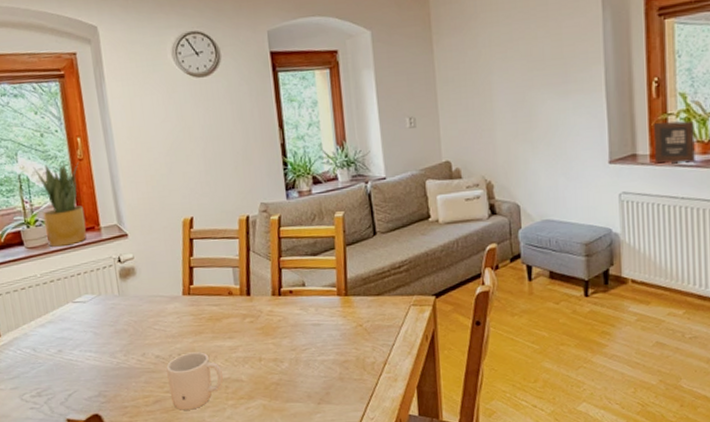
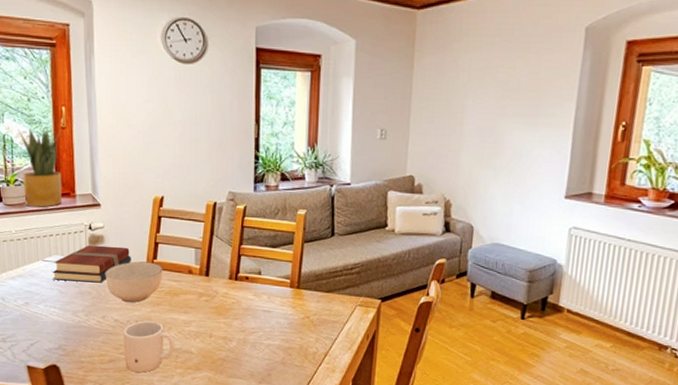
books: none [84,276,167,322] -> present [52,245,131,283]
bowl: none [140,288,202,336] -> present [105,261,164,303]
picture frame: present [653,120,695,163] -> none [608,165,653,208]

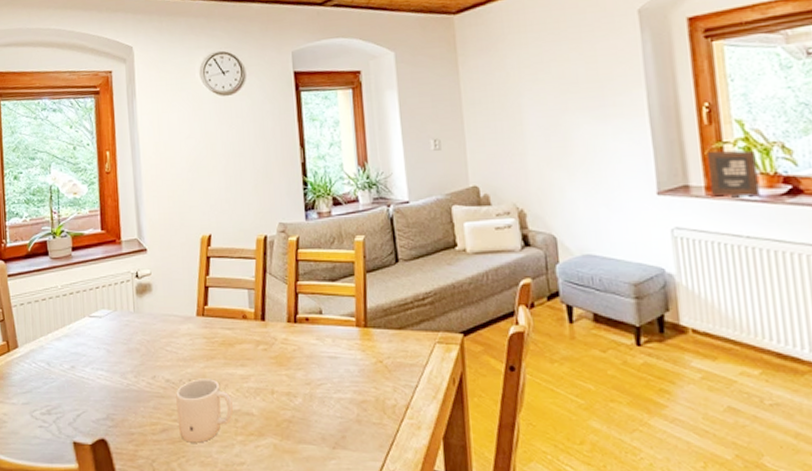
planter: present [18,127,63,208] -> none [64,173,108,258]
books: present [52,245,131,283] -> none [99,294,181,338]
bowl: present [105,261,164,303] -> none [153,309,216,359]
picture frame: none [608,165,653,208] -> present [706,150,760,197]

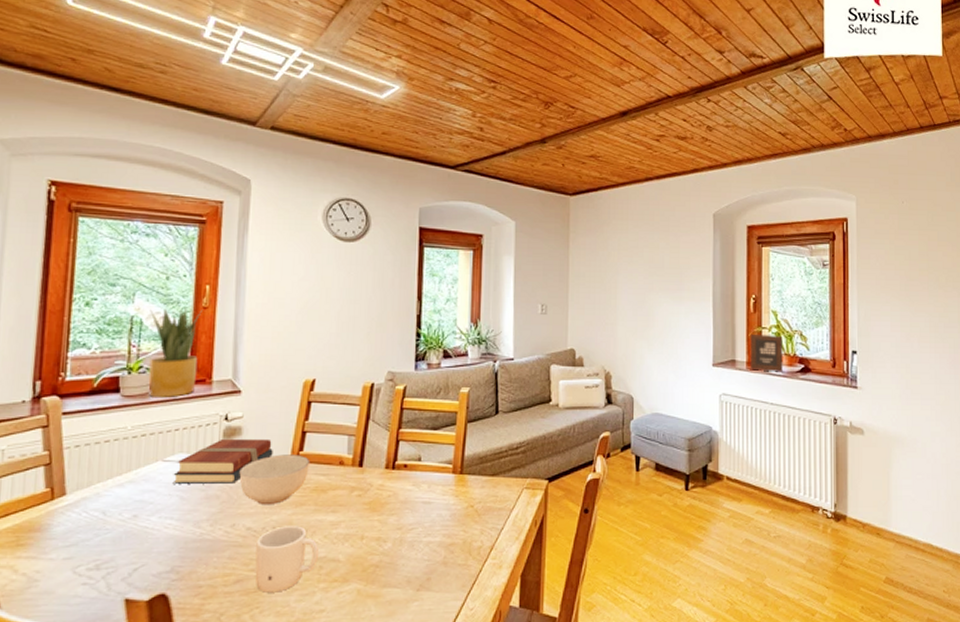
planter: none [64,173,108,258] -> present [148,307,202,397]
books: none [99,294,181,338] -> present [172,438,273,484]
bowl: none [153,309,216,359] -> present [239,454,311,505]

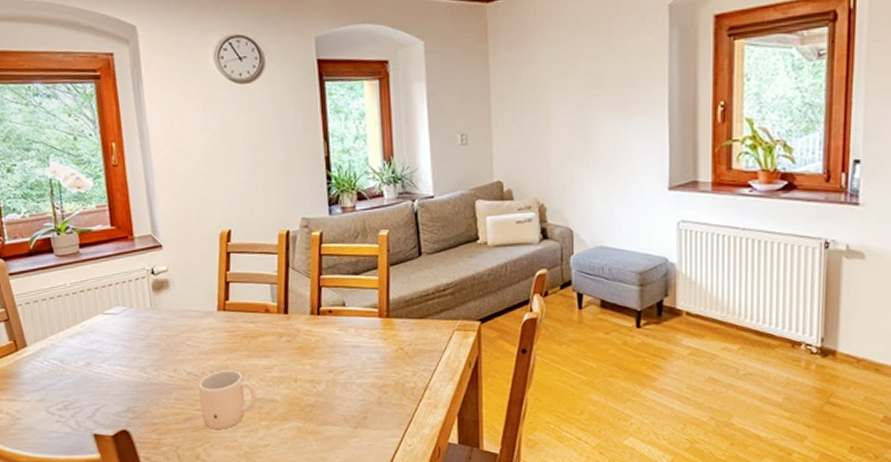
planter: present [148,307,202,397] -> none [65,166,119,256]
books: present [172,438,273,484] -> none [114,290,201,334]
bowl: present [239,454,311,505] -> none [172,304,237,352]
picture frame: present [750,333,783,372] -> none [716,148,760,192]

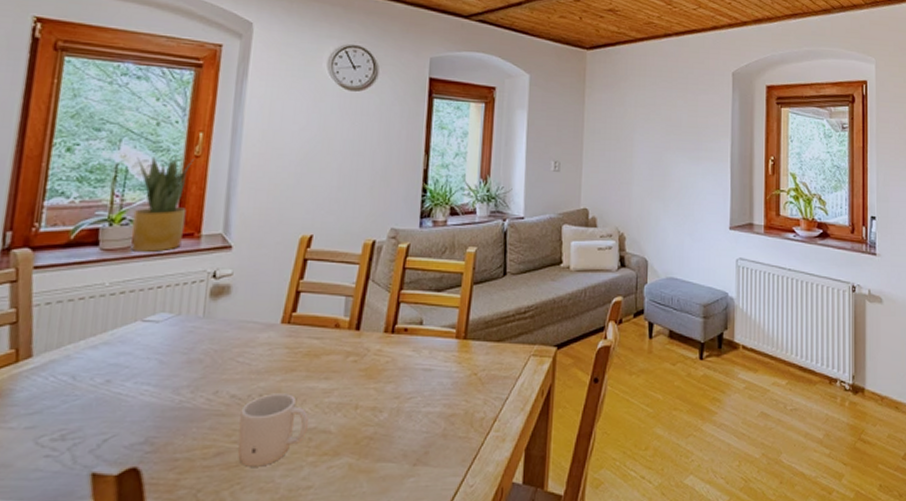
planter: none [65,166,119,256] -> present [131,155,194,252]

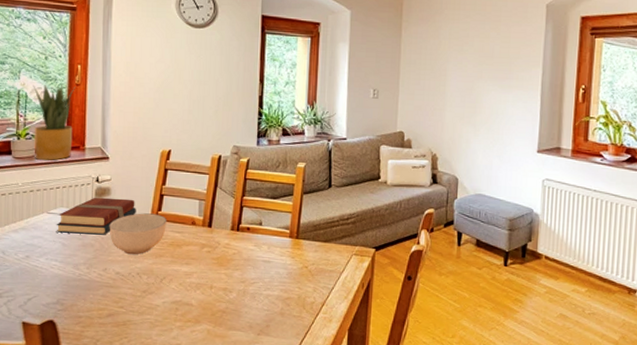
books: none [151,297,264,347] -> present [56,197,136,235]
bowl: none [225,316,304,371] -> present [109,213,168,255]
mug: present [237,393,309,467] -> none [123,273,175,327]

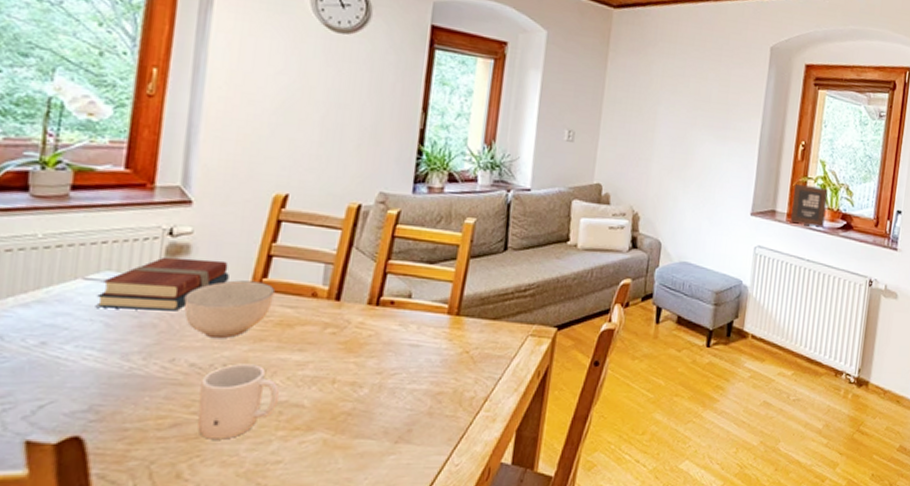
planter: present [33,83,75,161] -> none [69,92,146,203]
mug: none [123,273,175,327] -> present [197,363,279,440]
picture frame: none [575,123,611,161] -> present [790,183,828,228]

